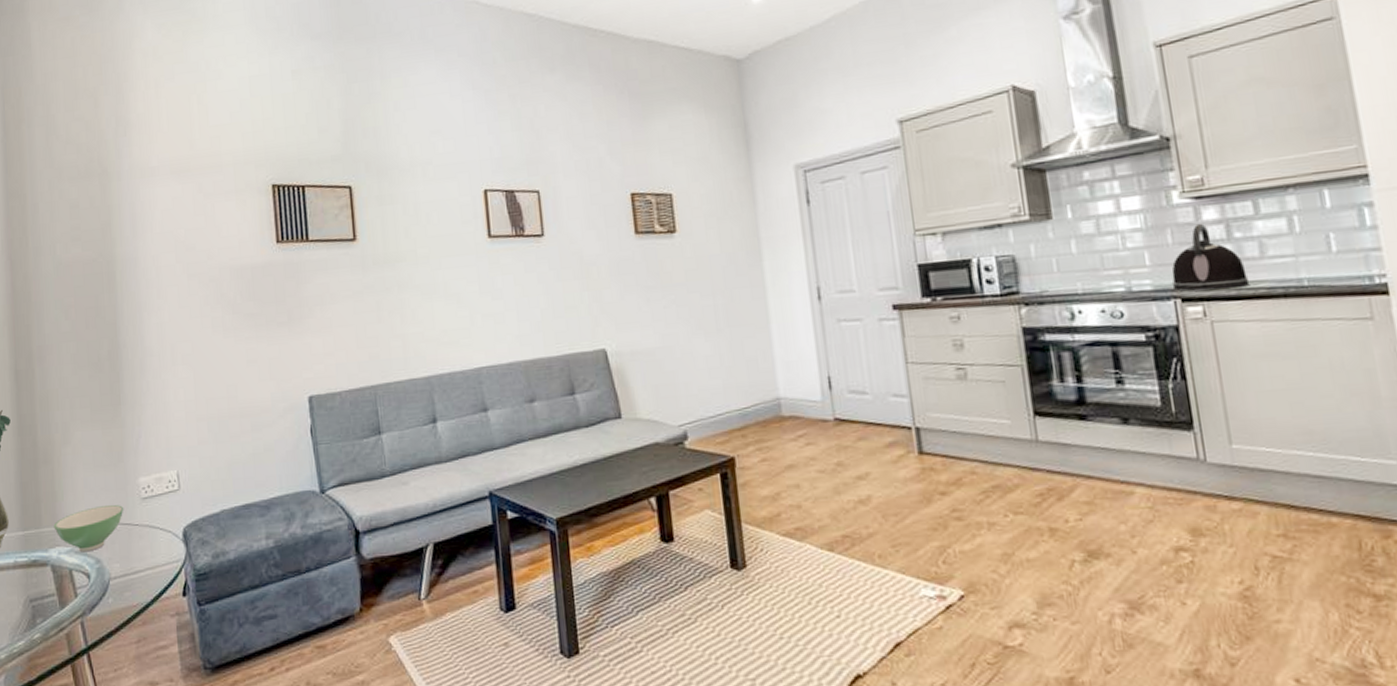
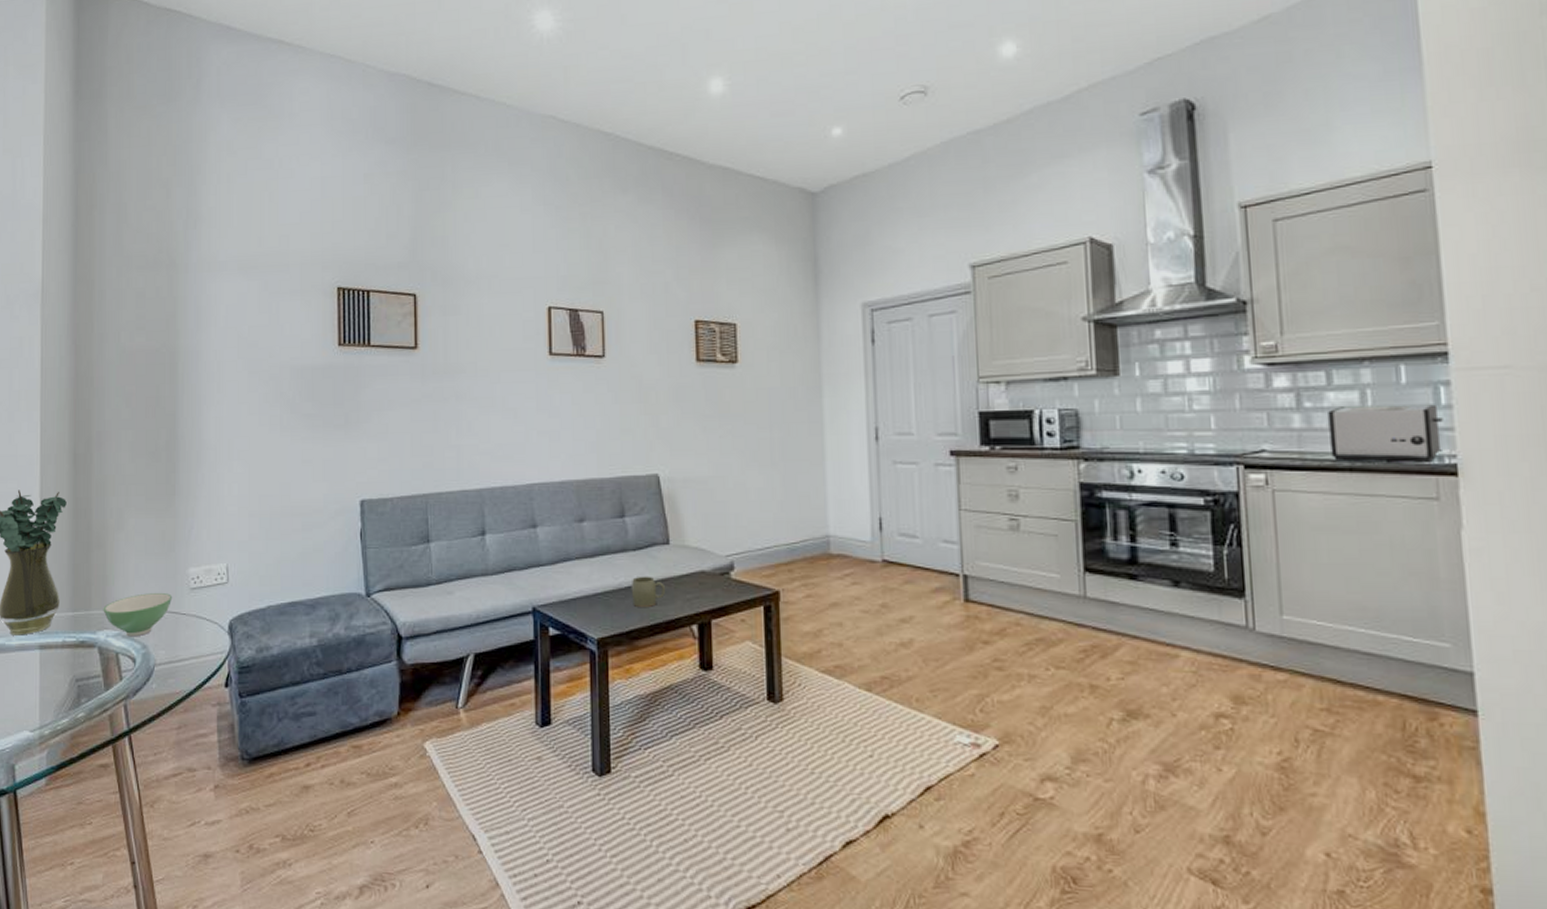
mug: none [586,451,621,485] -> present [631,576,665,608]
kettle: present [1171,223,1250,292] -> none [1235,390,1316,460]
toaster: none [1258,226,1370,288] -> present [1328,404,1443,463]

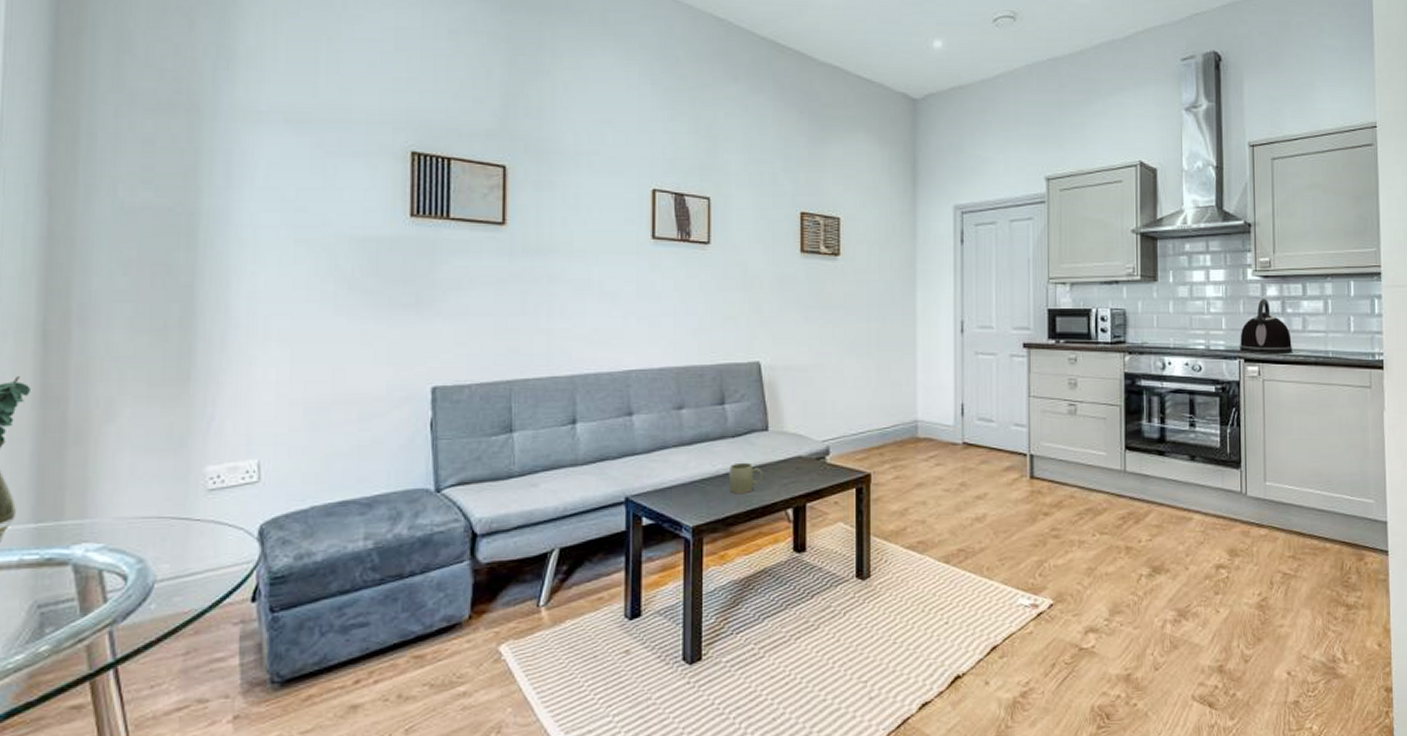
bowl: present [103,593,173,637] -> none [81,496,183,550]
kettle: none [1235,390,1316,460] -> present [1239,298,1293,355]
toaster: present [1328,404,1443,463] -> none [1303,313,1376,358]

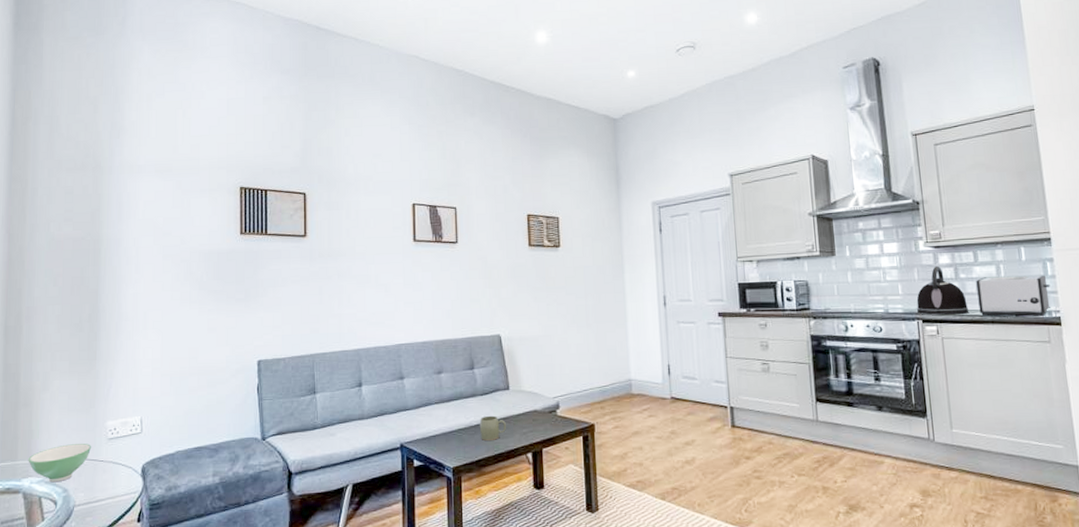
bowl: none [81,496,183,550] -> present [28,444,92,483]
toaster: none [1303,313,1376,358] -> present [976,275,1050,316]

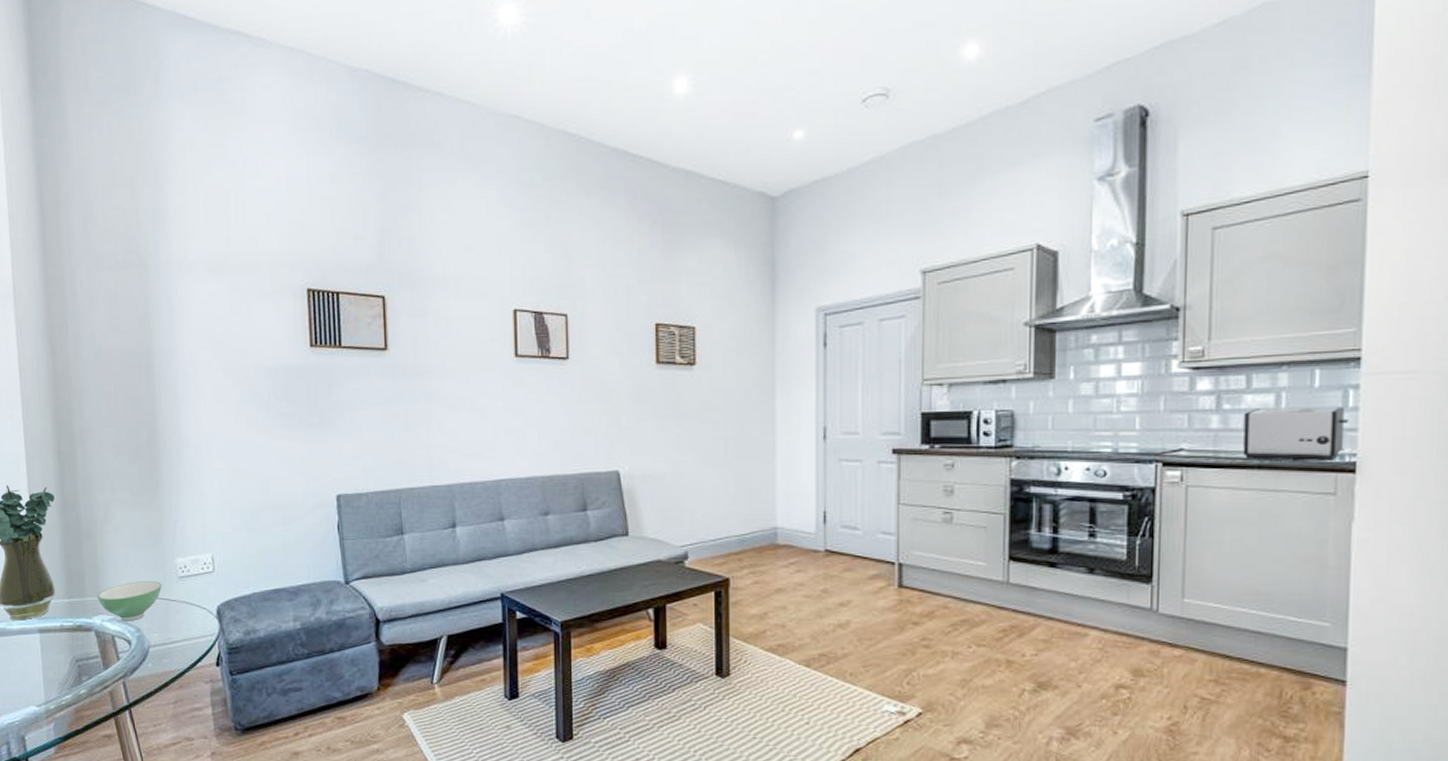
mug: present [479,415,506,442] -> none [592,564,624,594]
kettle: present [916,265,969,316] -> none [1156,393,1229,458]

